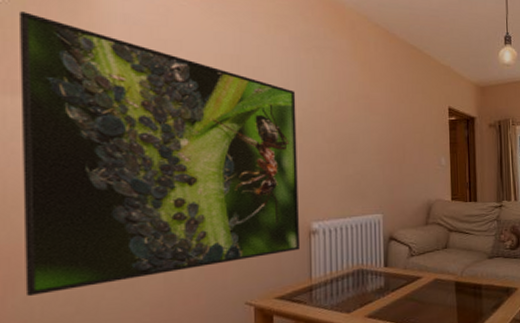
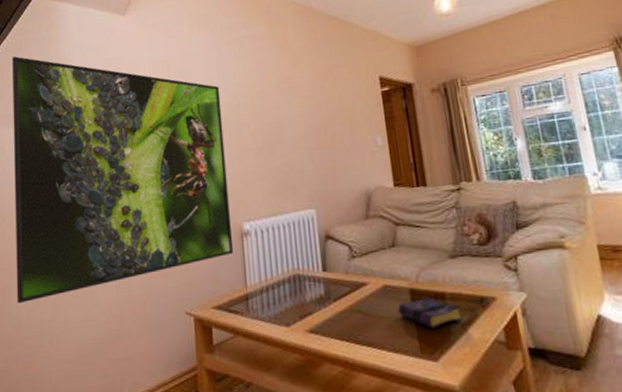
book: none [445,287,492,312] -> present [398,296,463,329]

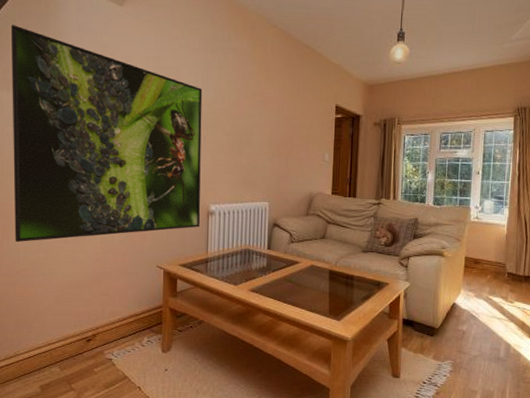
book: present [398,296,463,329] -> none [319,276,363,299]

